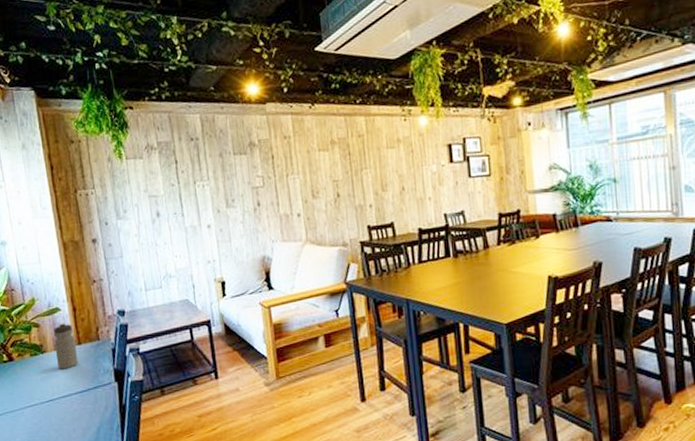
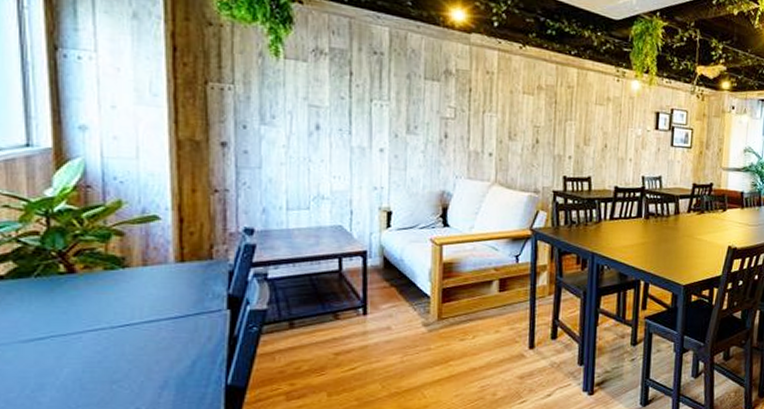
water bottle: present [53,322,79,370] -> none [143,233,178,290]

